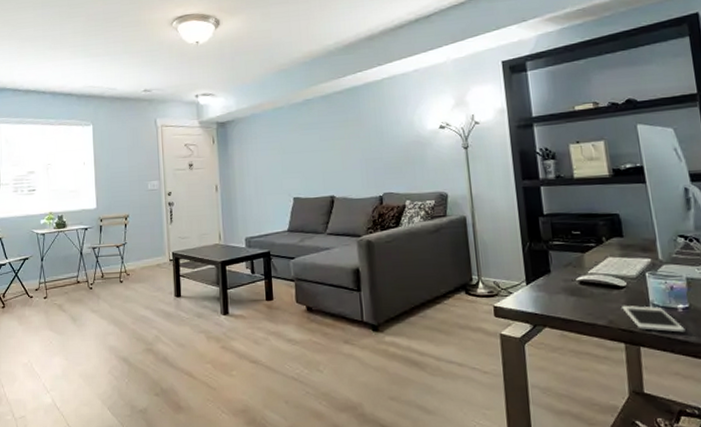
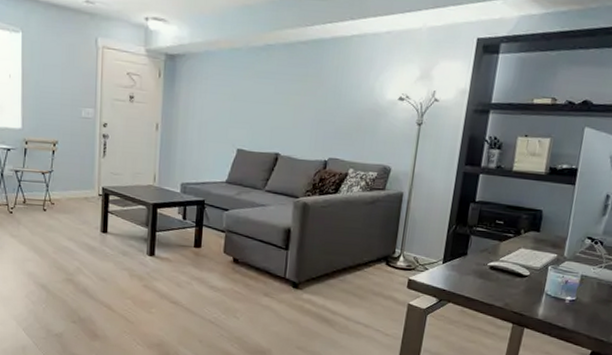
cell phone: present [622,306,686,333] -> none [519,292,566,321]

